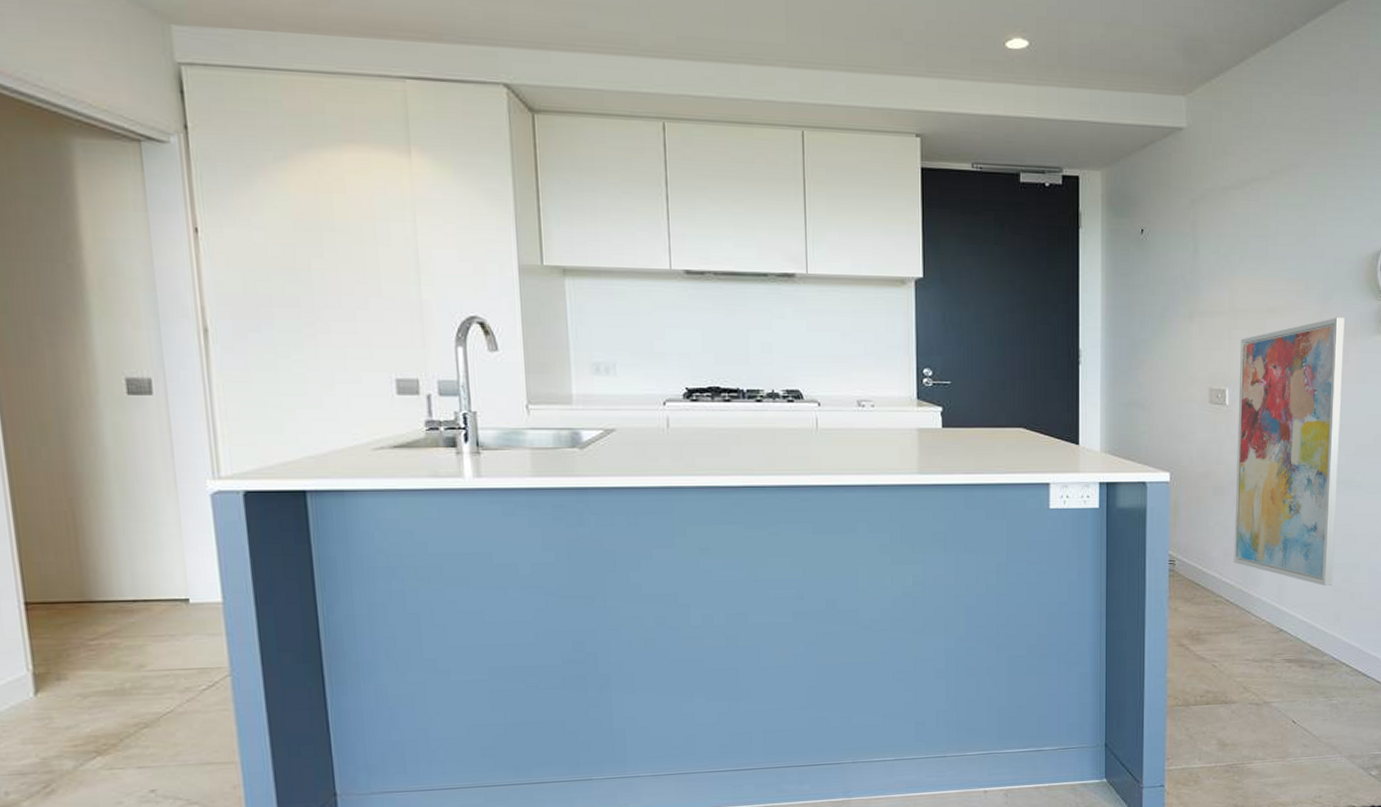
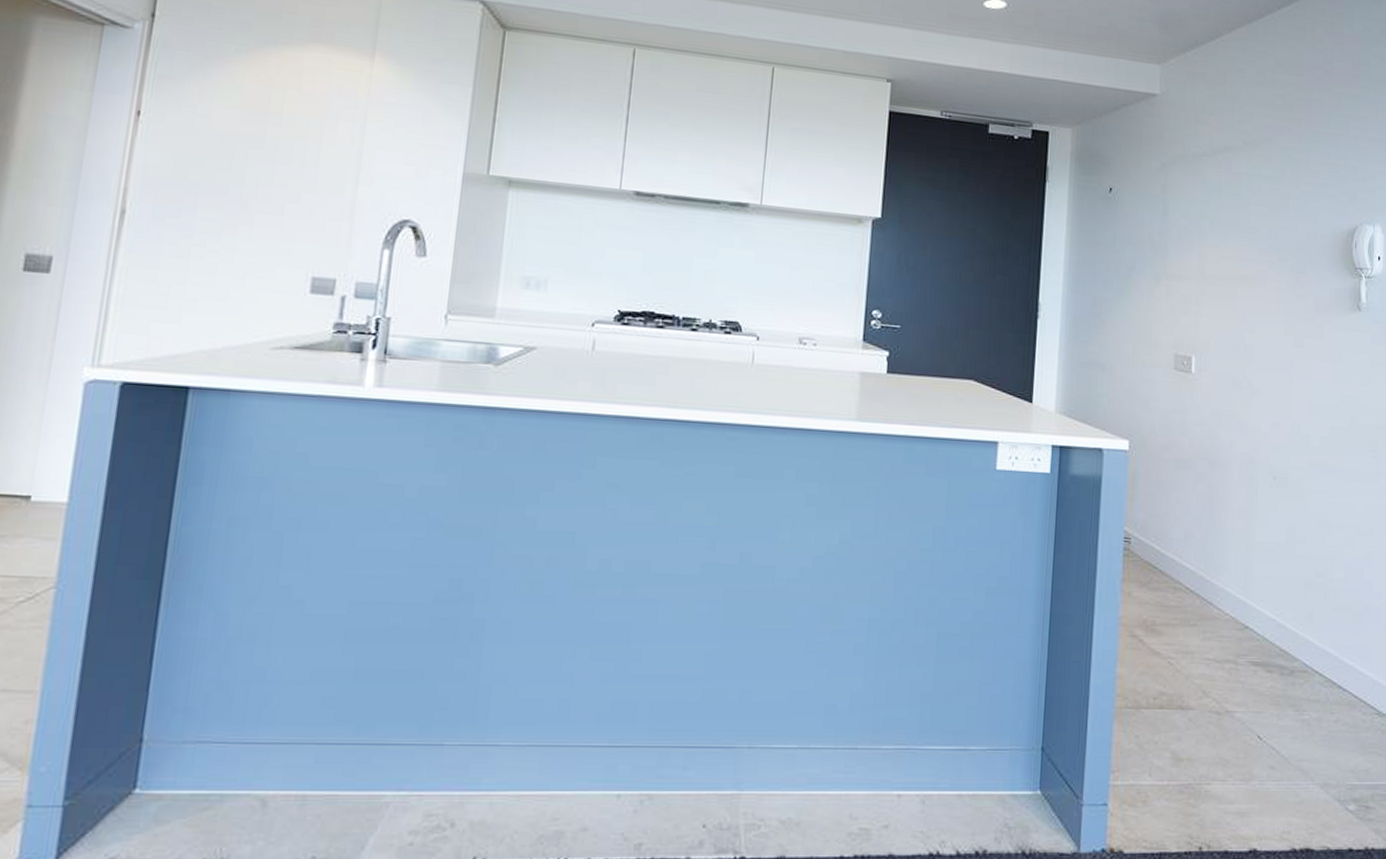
wall art: present [1234,318,1345,586] -> none [1195,291,1319,580]

